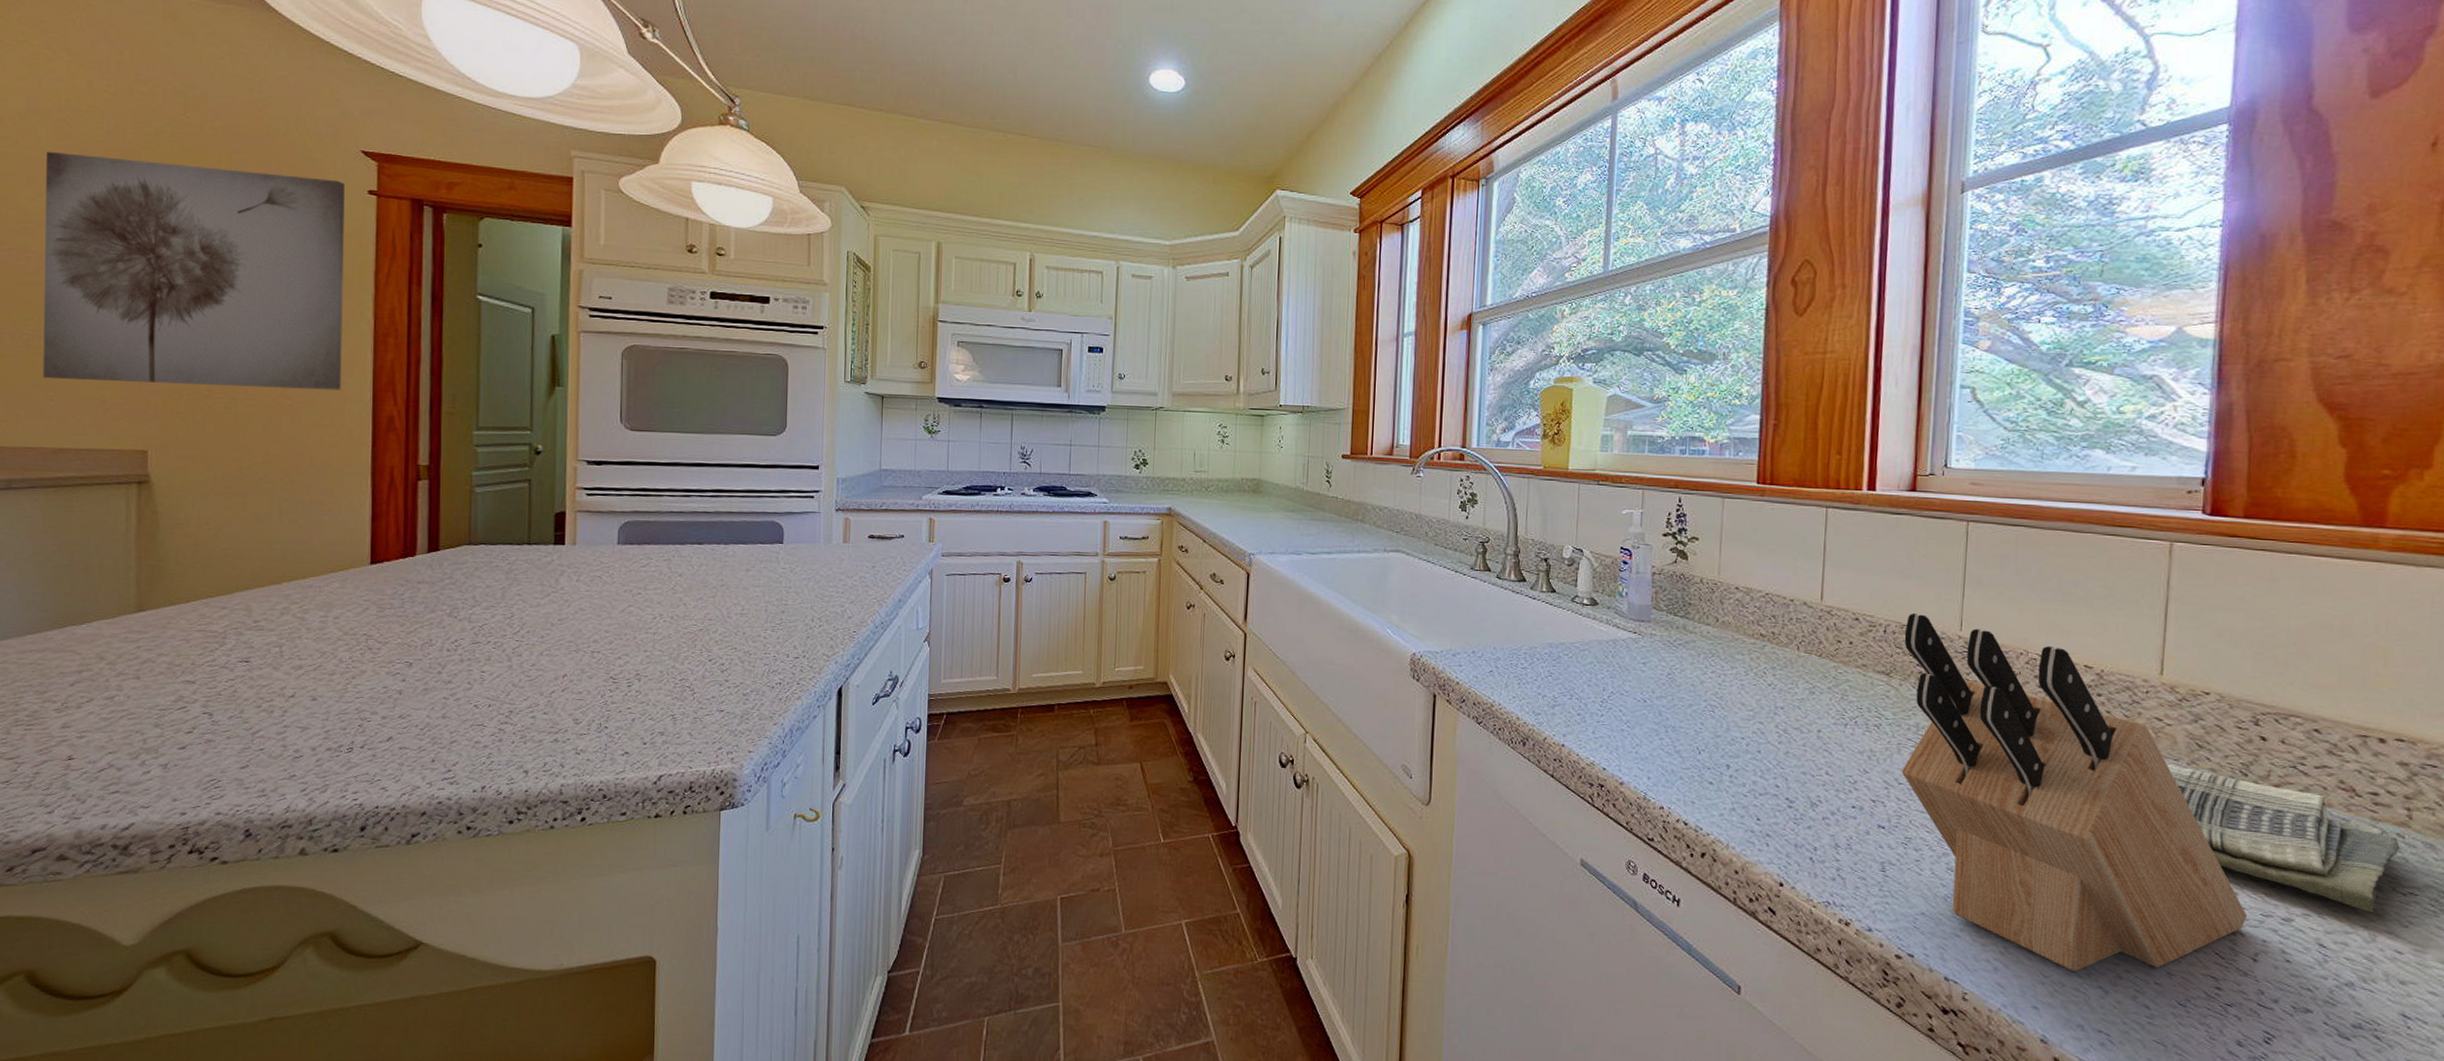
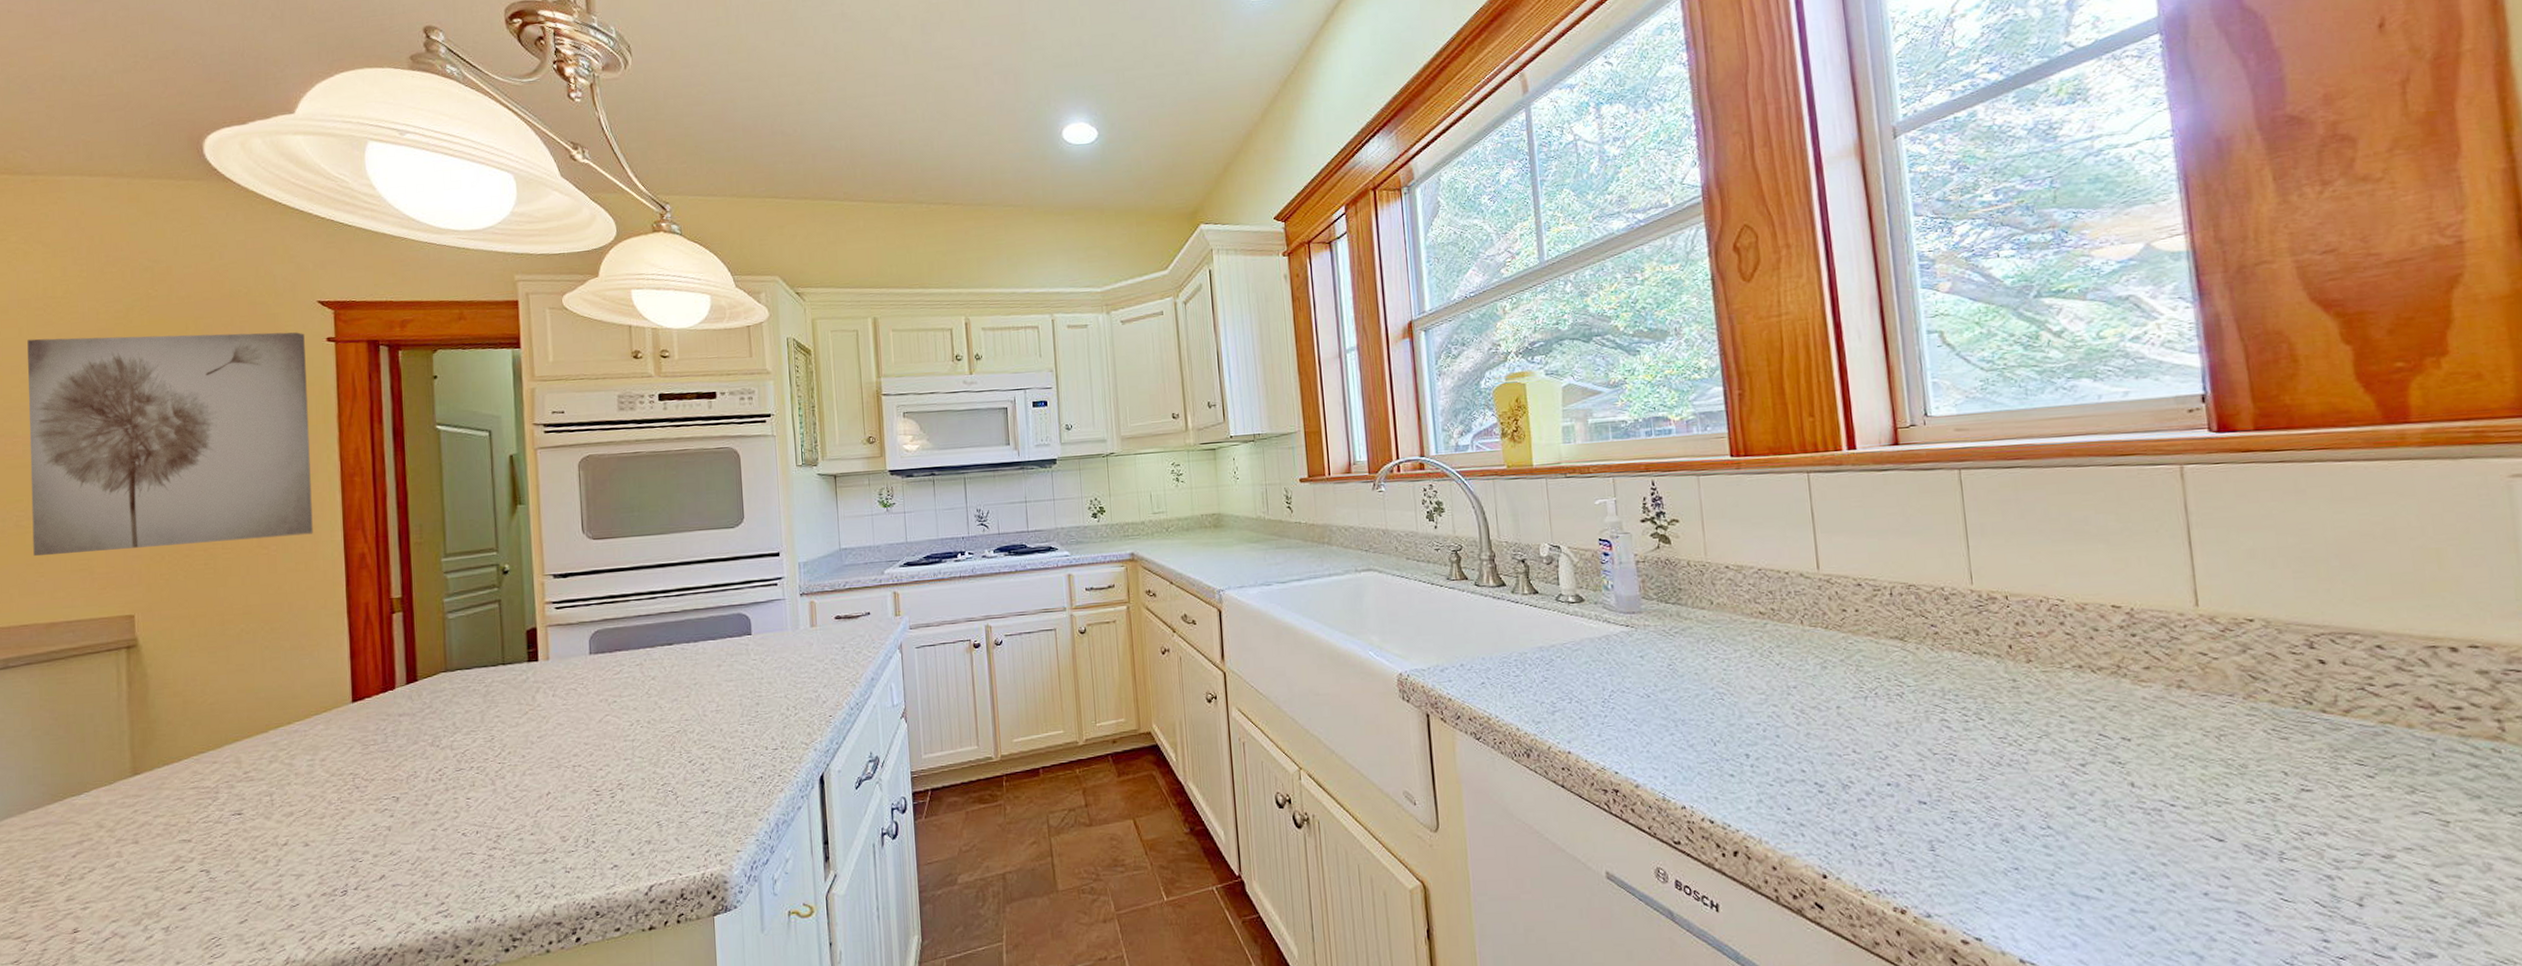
knife block: present [1901,612,2247,971] -> none [1912,571,2342,938]
dish towel: present [2167,764,2400,913] -> none [2222,701,2498,839]

